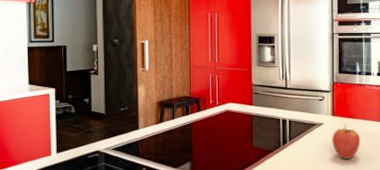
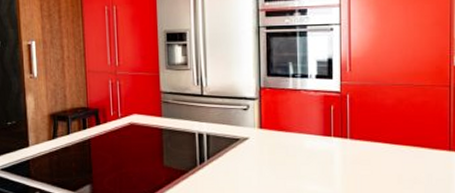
fruit: present [332,124,360,159] -> none [260,139,295,181]

